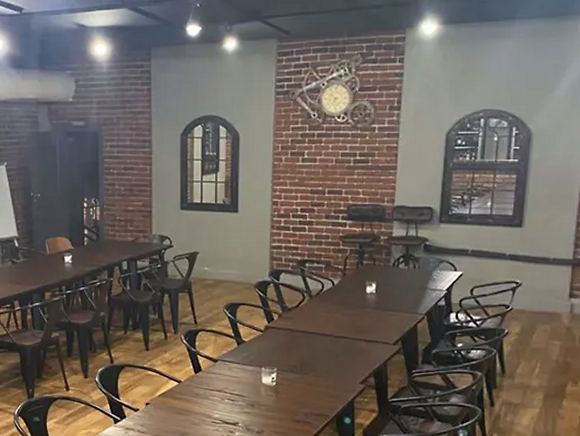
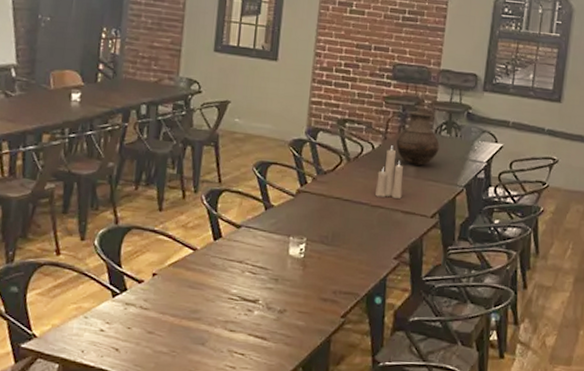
candle: none [337,281,364,329] -> present [374,145,403,199]
vase: none [355,248,398,297] -> present [396,111,440,166]

